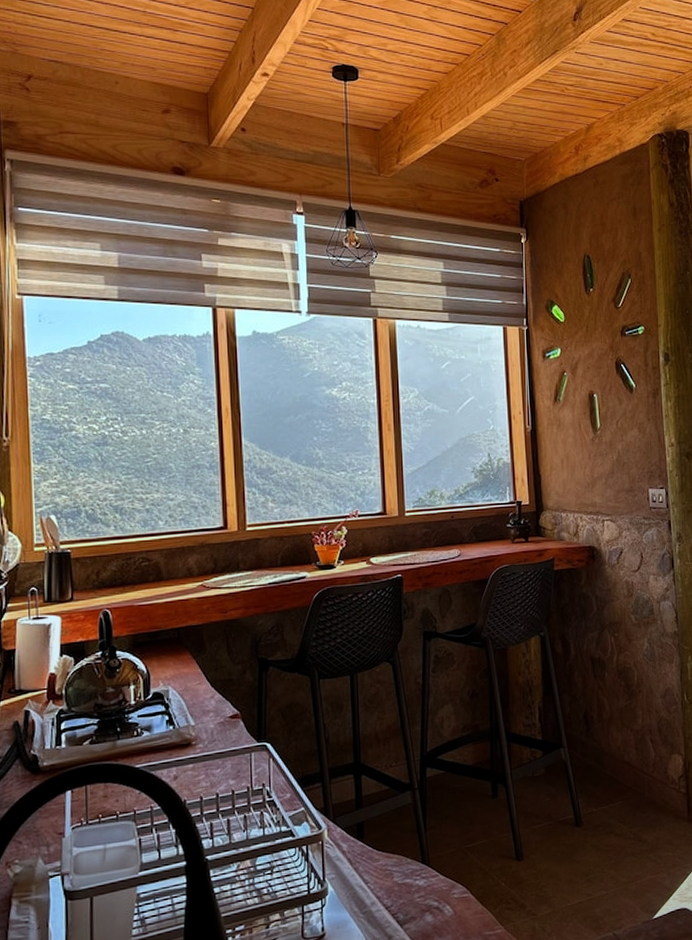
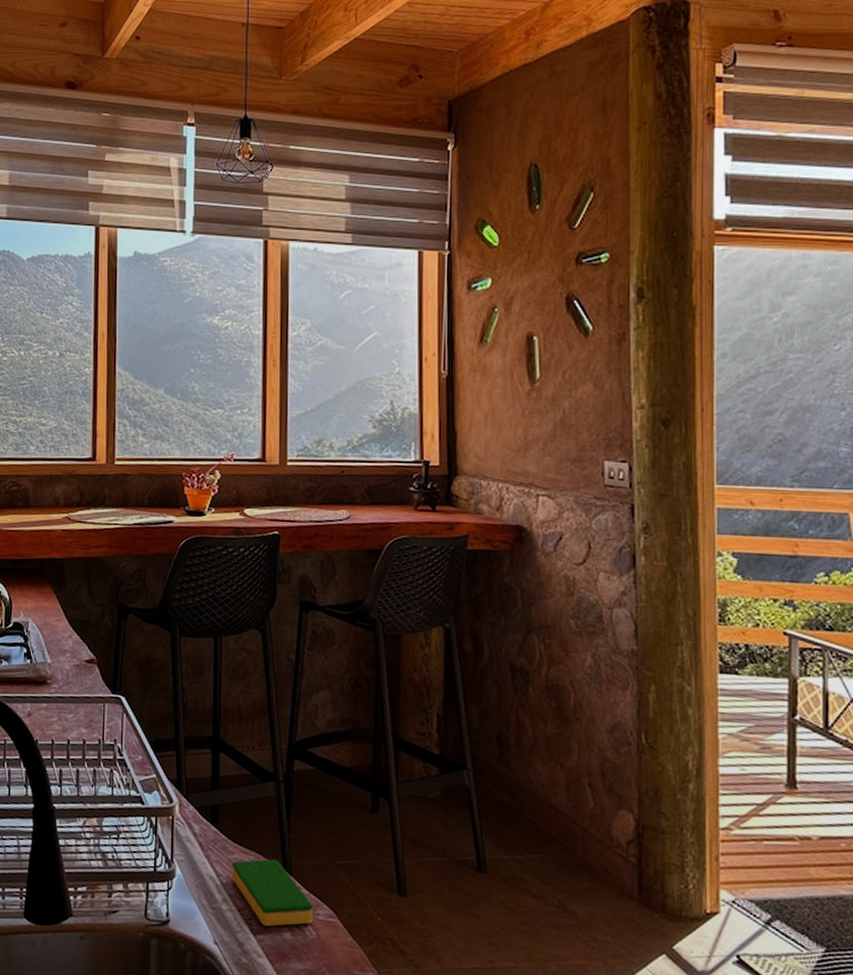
dish sponge: none [378,857,450,916] -> present [232,859,313,927]

